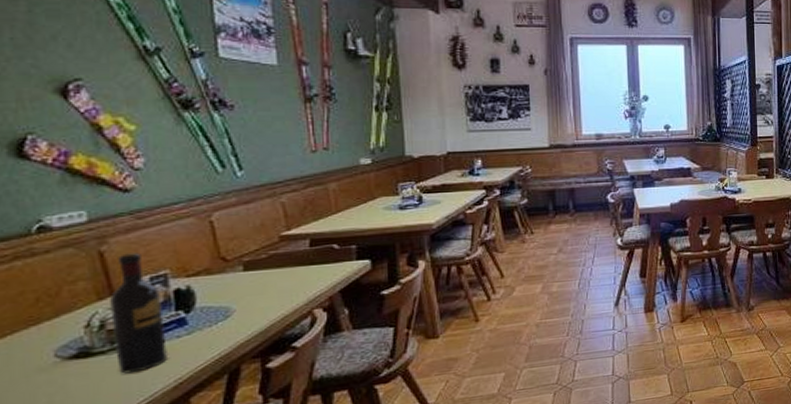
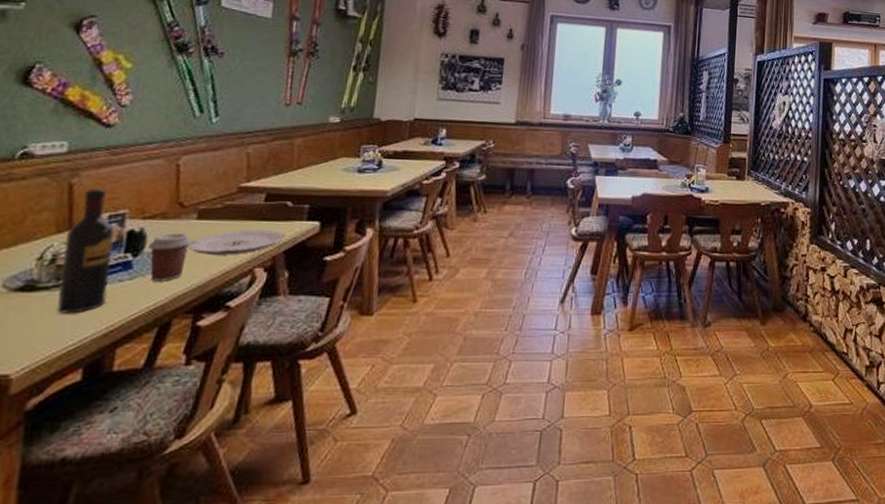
coffee cup: none [198,286,243,334] -> present [147,233,192,282]
plate: none [239,272,338,303] -> present [187,229,286,255]

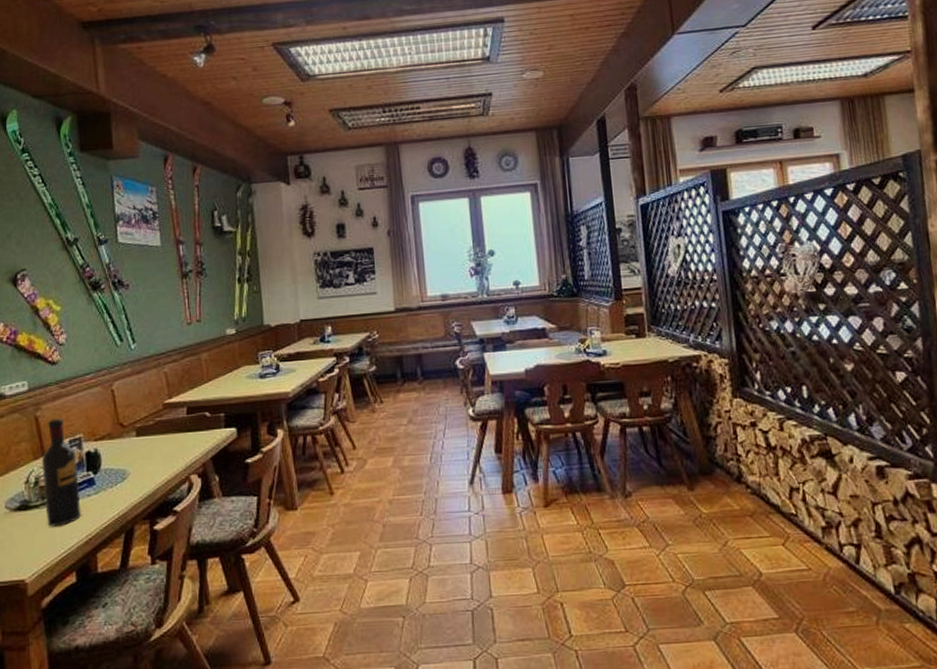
coffee cup: present [147,233,192,282] -> none [103,450,136,494]
plate: present [187,229,286,255] -> none [133,439,210,467]

